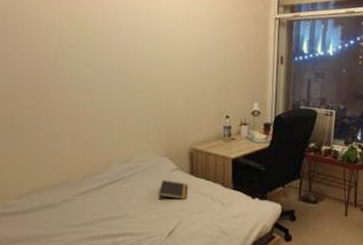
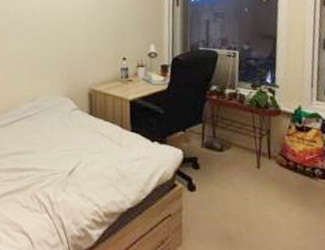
notepad: present [158,180,188,200] -> none [60,119,88,139]

